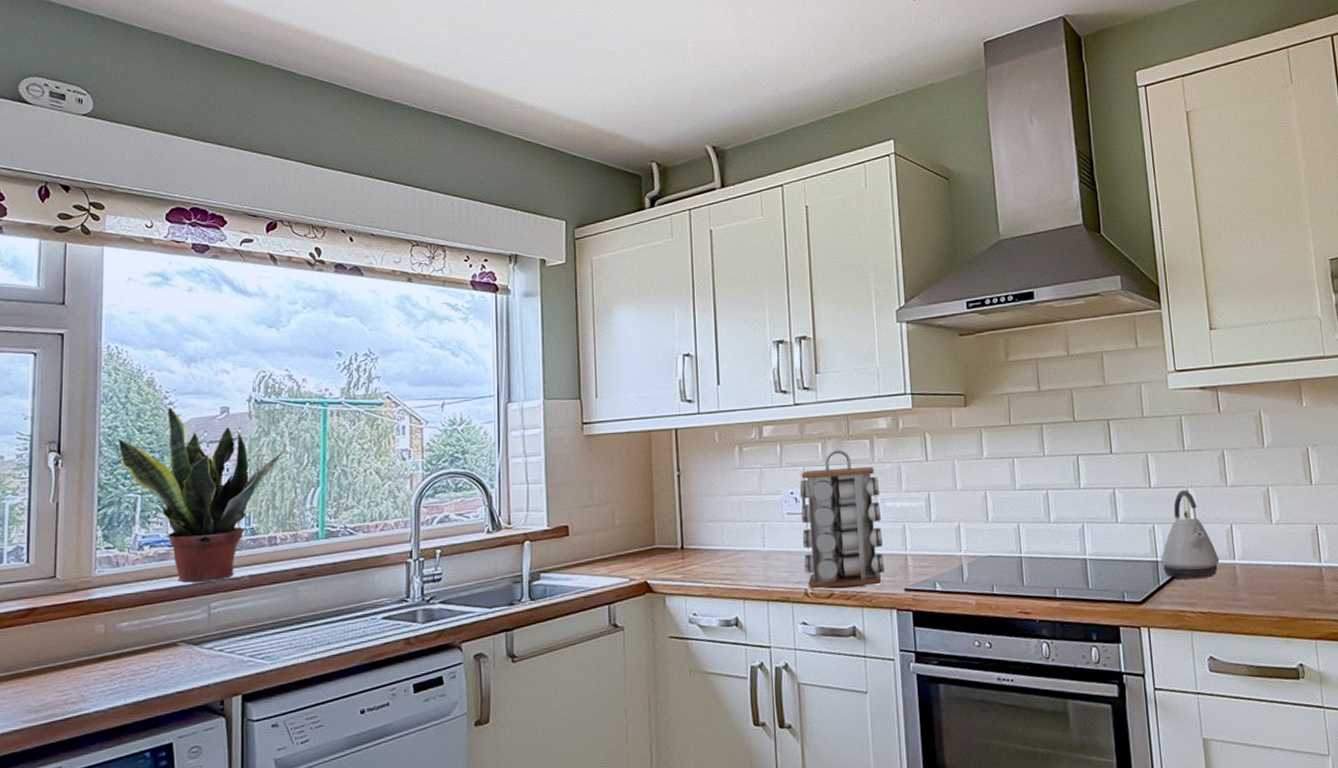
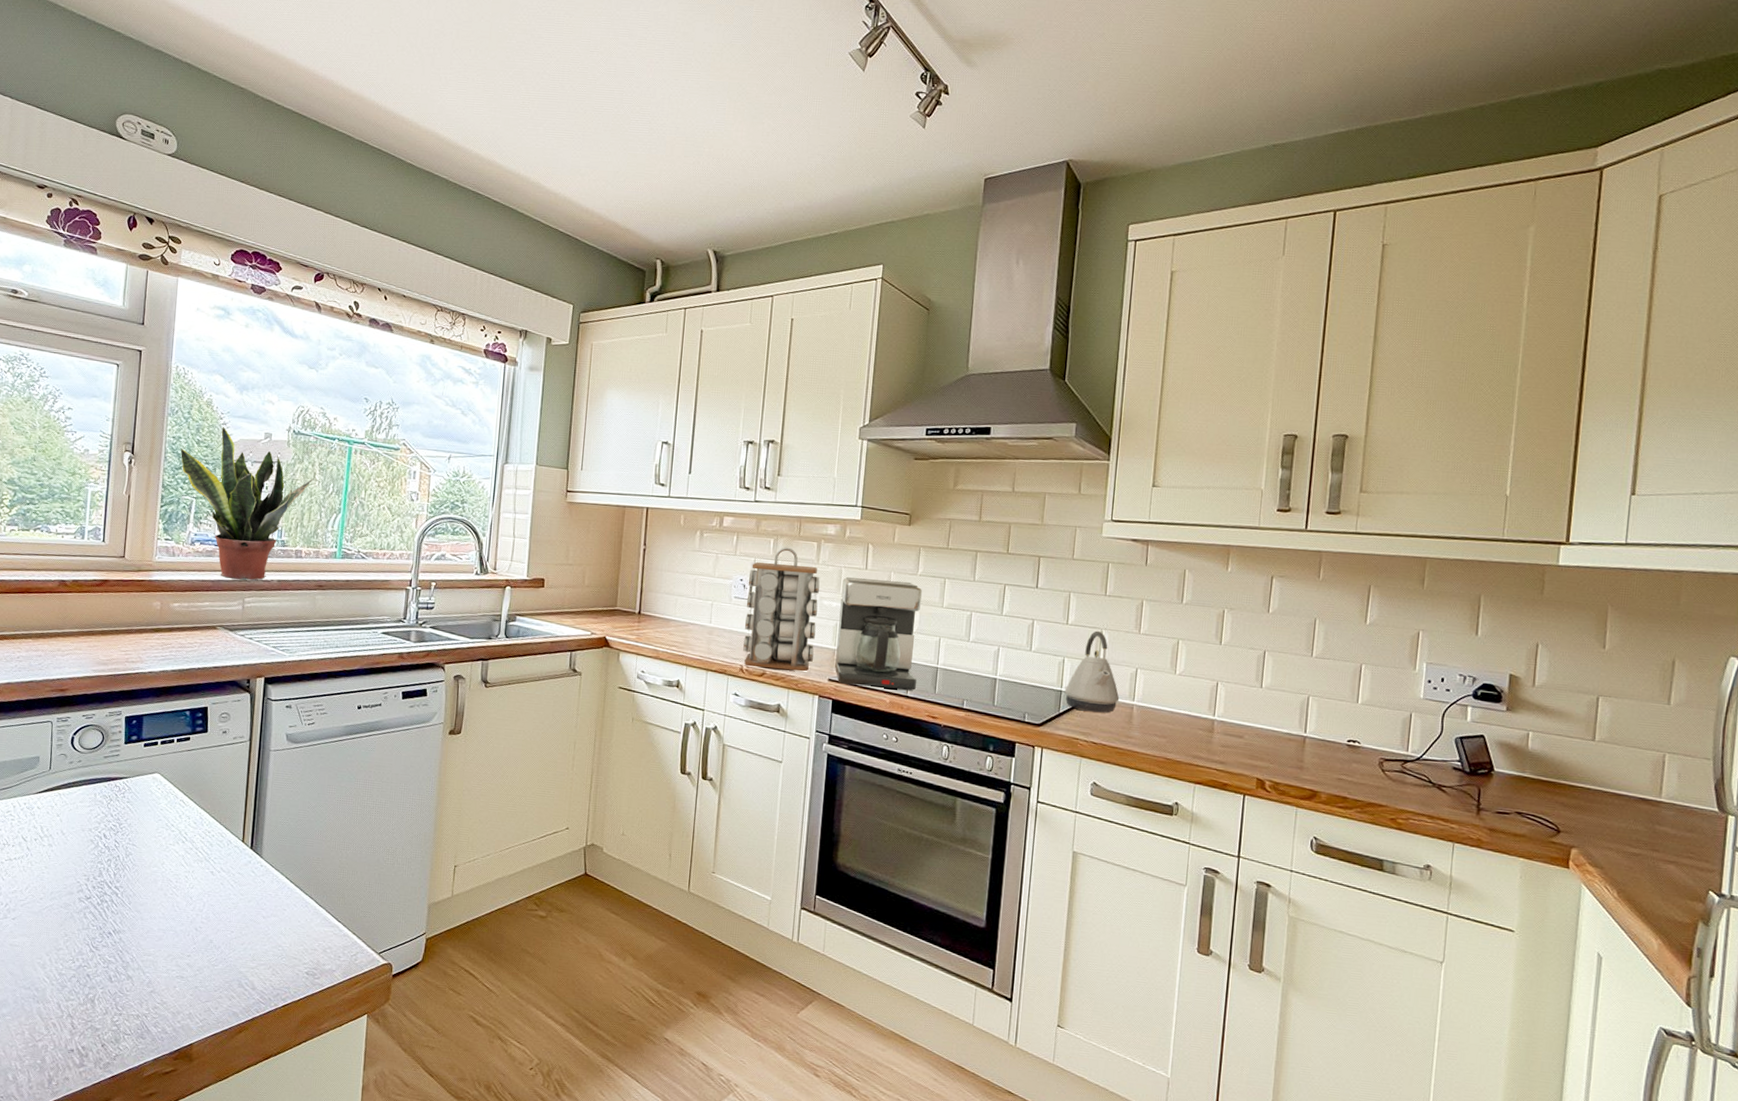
coffee maker: none [903,467,1003,592] -> present [834,576,923,690]

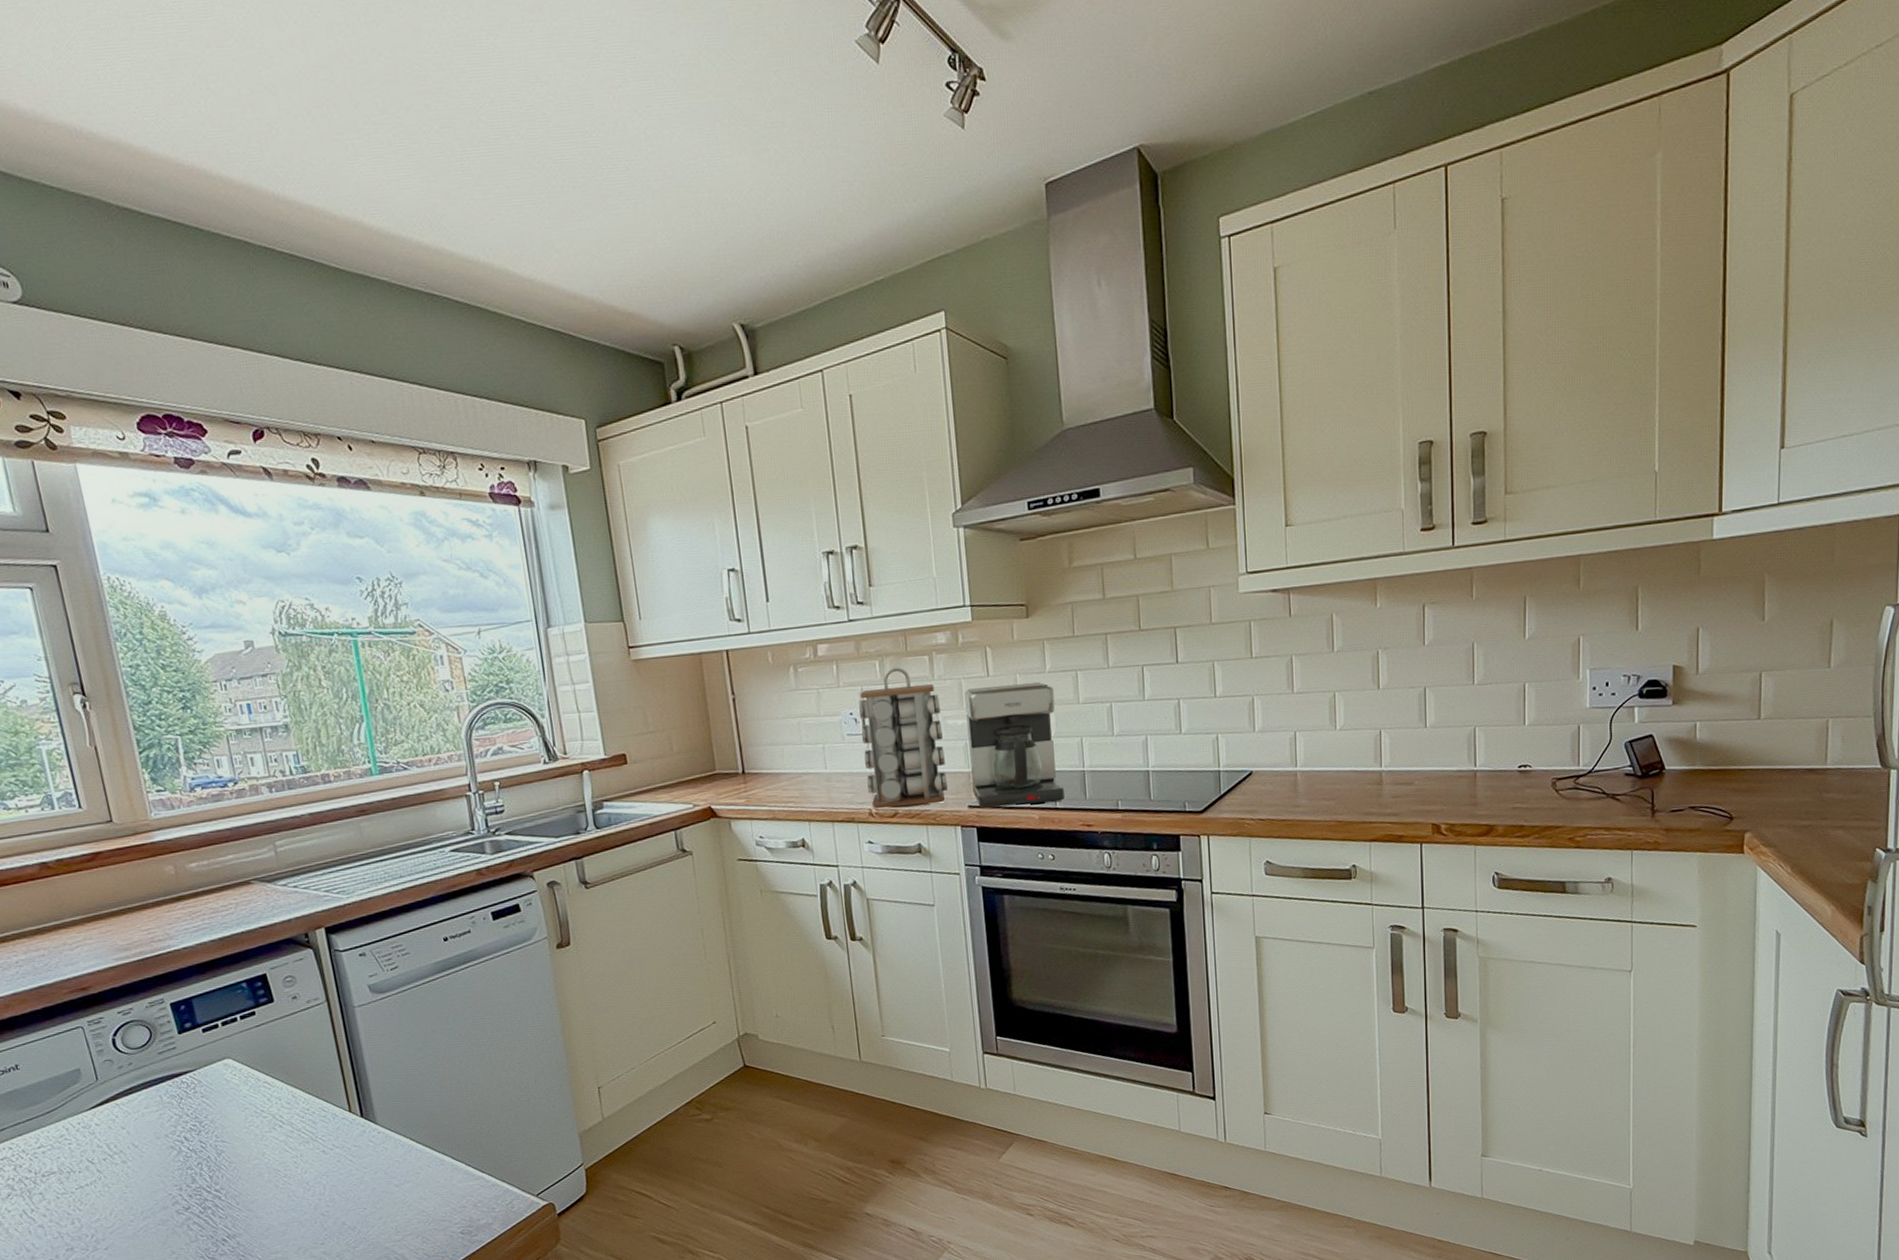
potted plant: present [180,427,314,580] -> none [143,643,321,823]
kettle: present [1064,631,1120,714] -> none [1222,698,1282,789]

